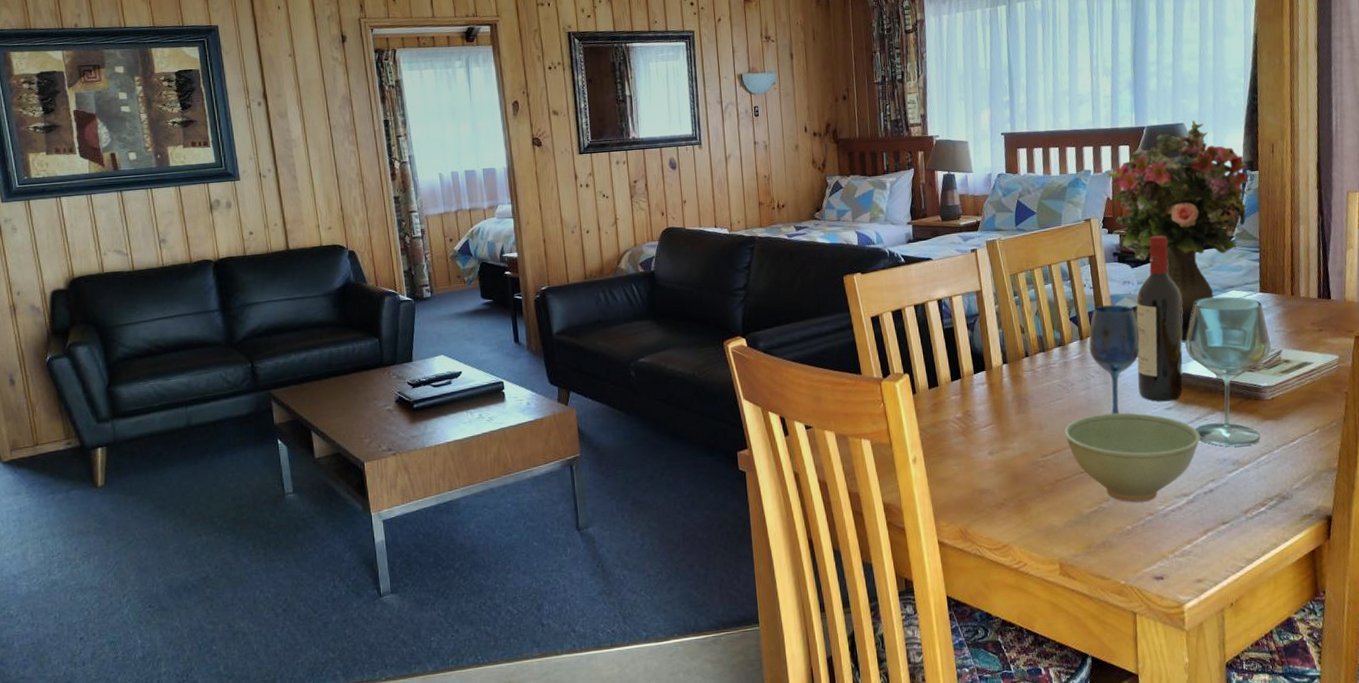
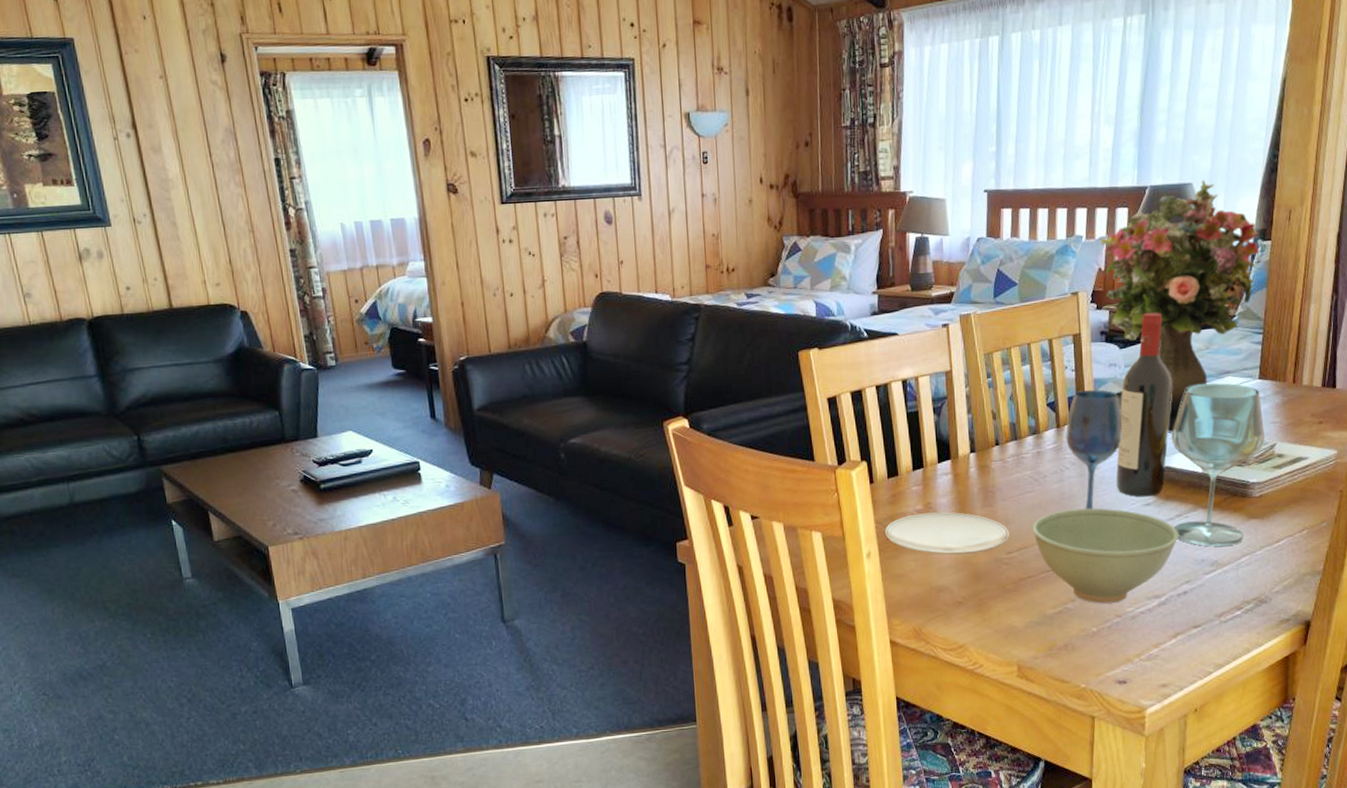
plate: none [929,419,1044,460] -> present [885,512,1009,556]

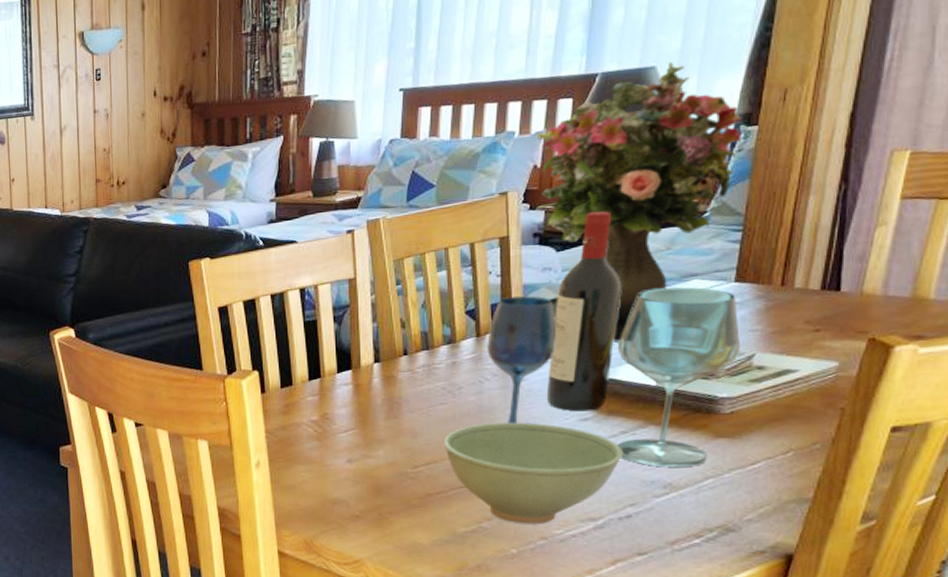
plate: present [885,512,1009,556] -> none [276,423,416,468]

